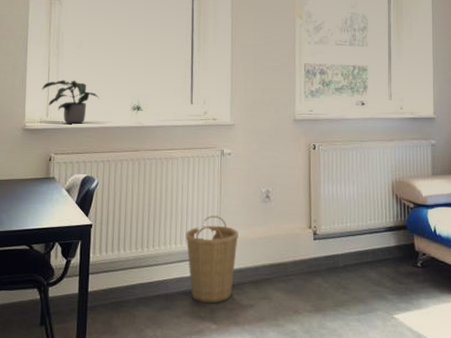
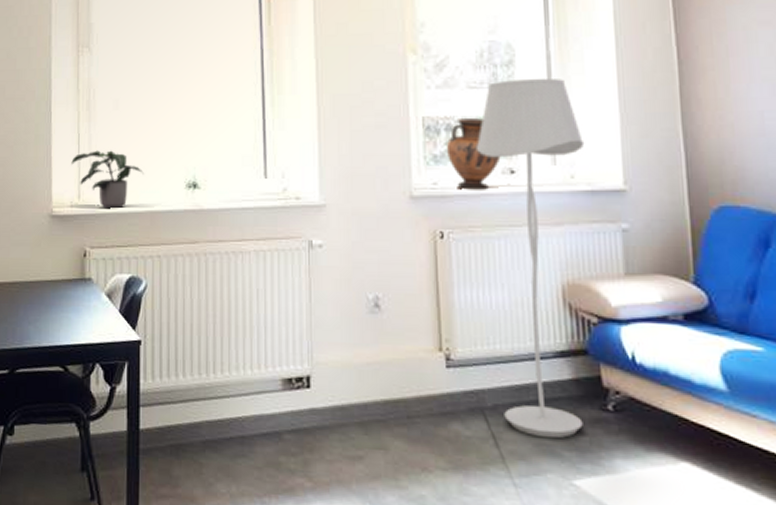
basket: present [185,216,238,304] -> none [264,331,338,453]
vase: none [320,66,356,117] -> present [447,118,501,191]
floor lamp: none [340,40,410,287] -> present [477,79,585,439]

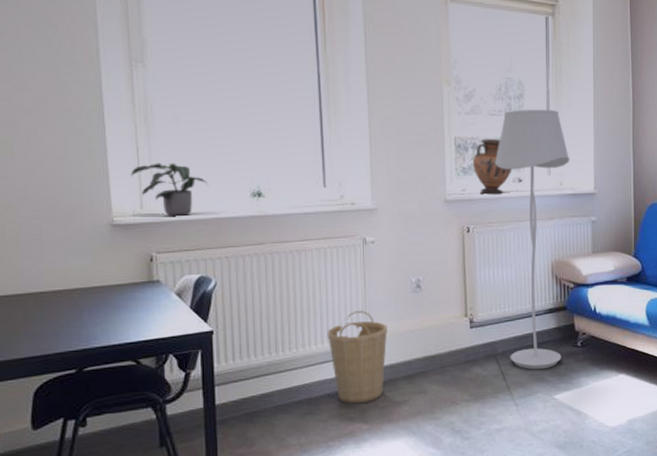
basket: none [264,331,338,453] -> present [327,311,388,404]

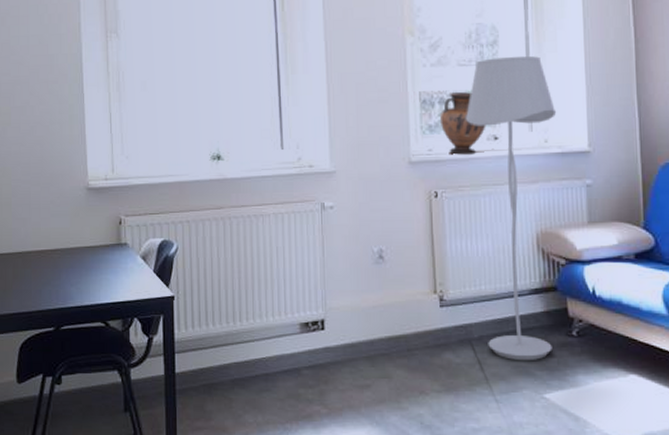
potted plant: present [131,163,208,217] -> none [104,127,172,181]
basket: present [327,311,388,404] -> none [284,282,348,384]

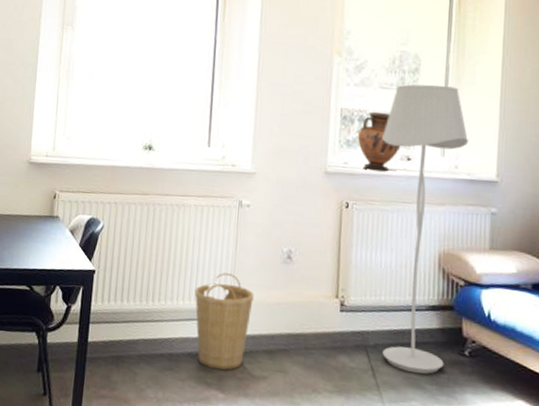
basket: none [284,282,348,384] -> present [194,273,254,371]

